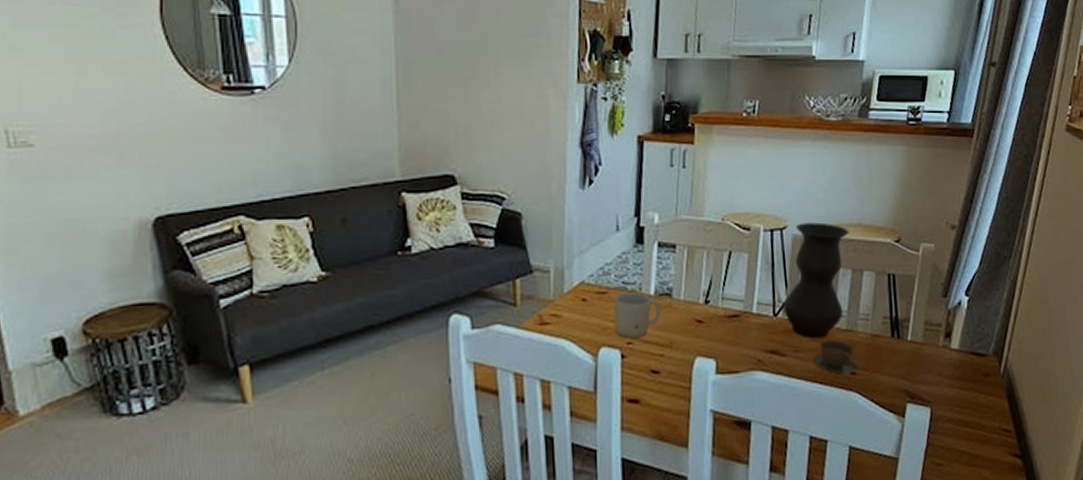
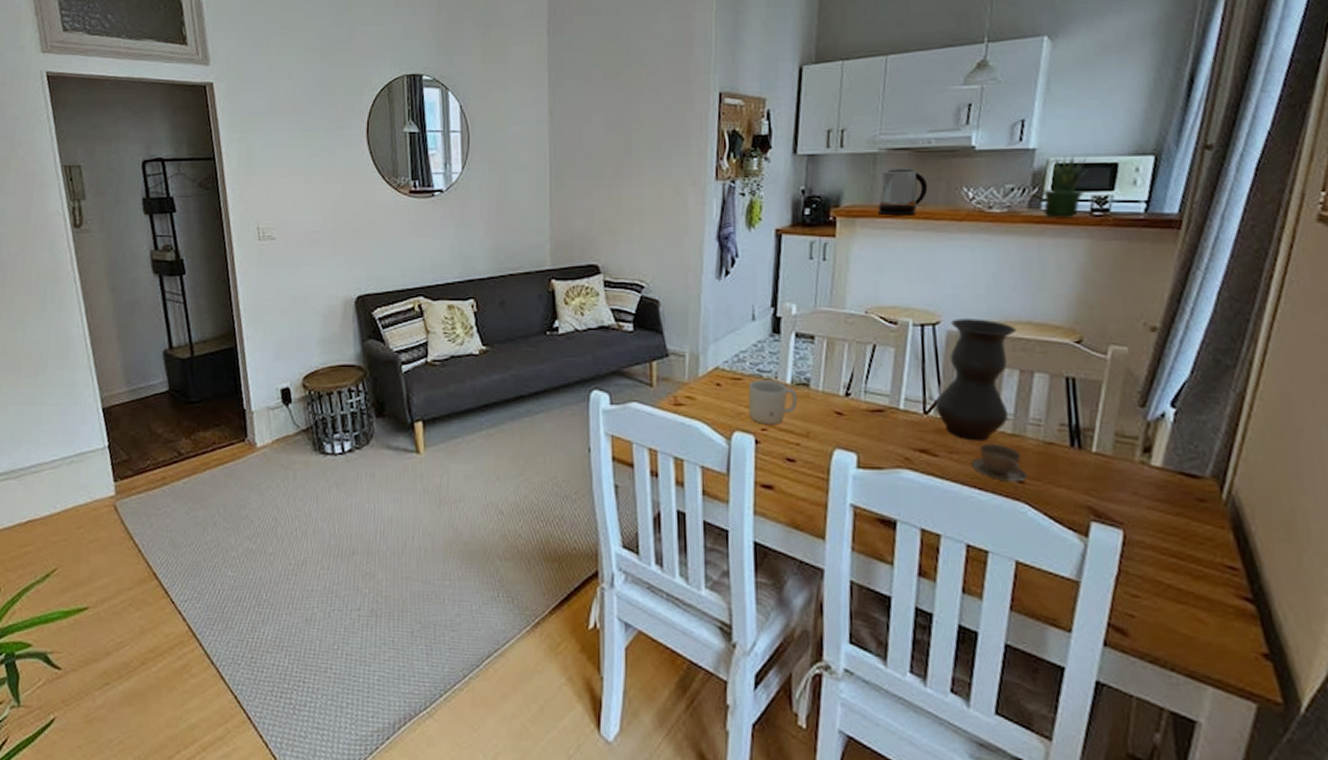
kettle: none [732,75,776,123] -> present [878,167,928,216]
planter: none [870,69,904,127] -> present [1043,156,1087,219]

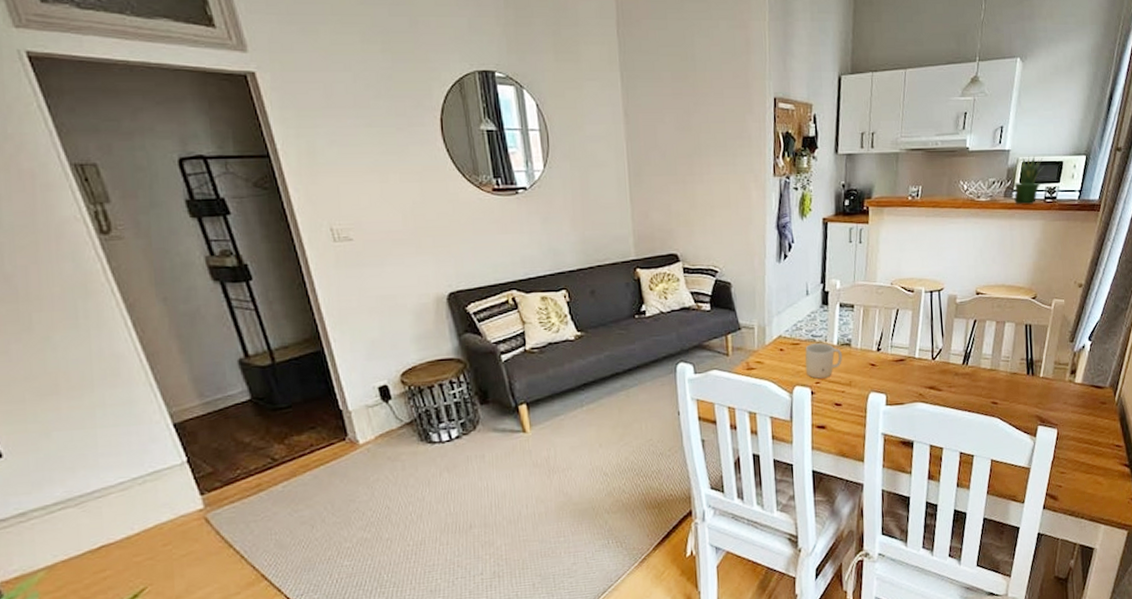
kettle: present [878,167,928,216] -> none [900,165,936,205]
vase: present [935,319,1017,441] -> none [940,284,995,377]
teacup: present [972,443,1027,482] -> none [964,377,999,404]

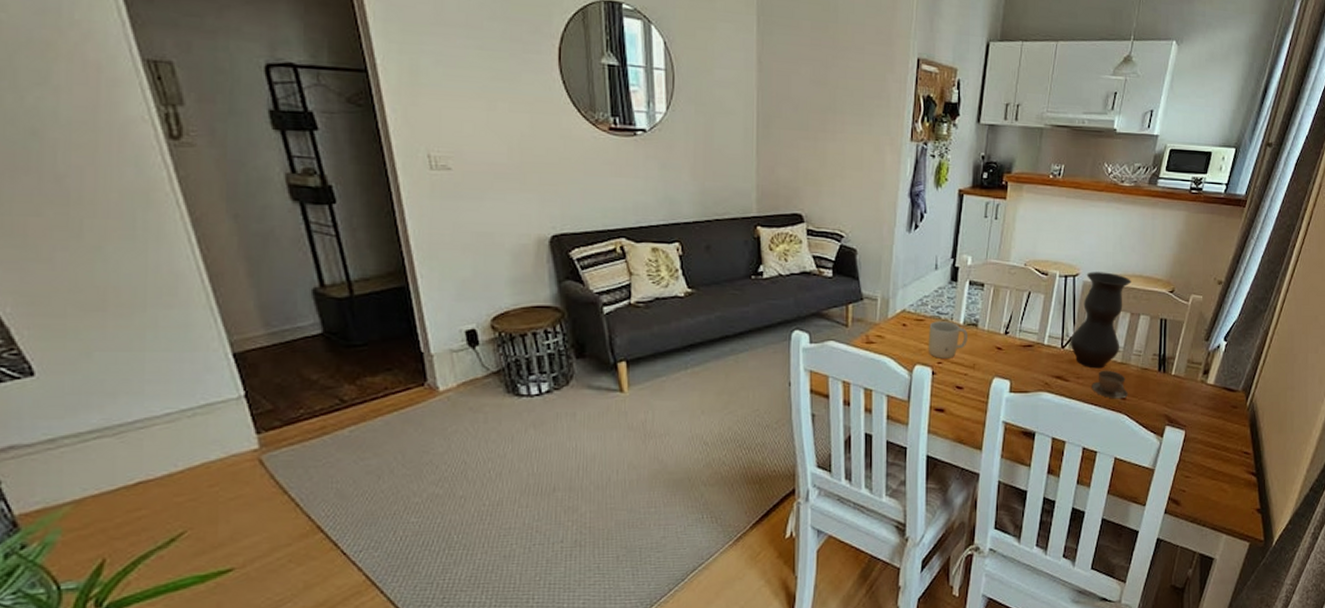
vase: none [940,284,995,377] -> present [1070,272,1132,369]
teacup: none [964,377,999,404] -> present [1092,370,1128,399]
planter: present [1014,156,1043,205] -> none [1159,143,1192,194]

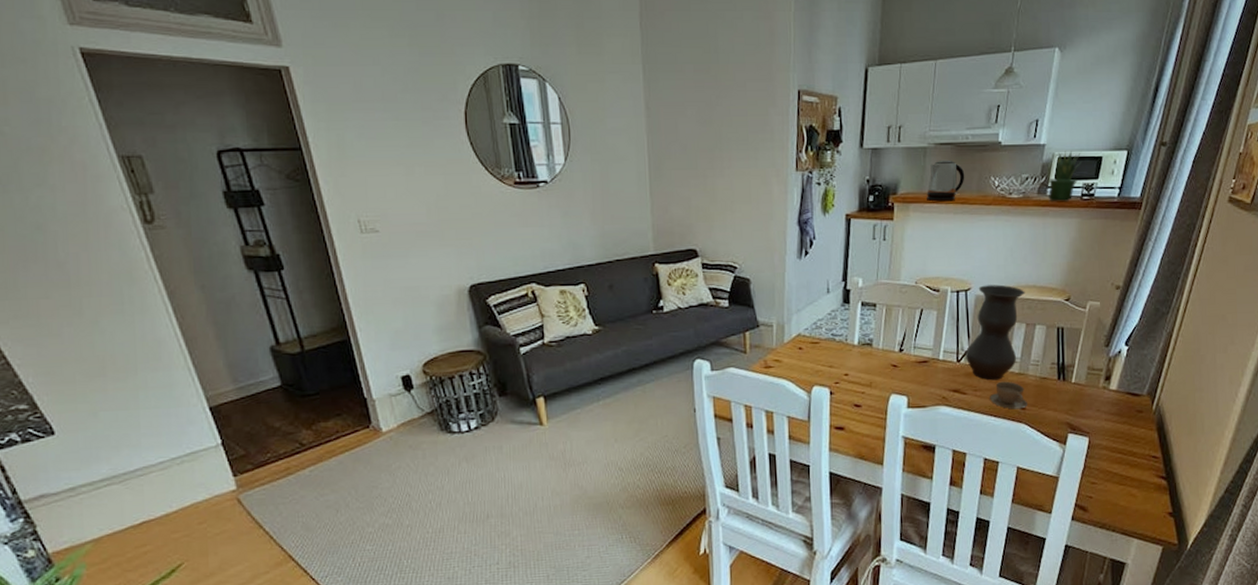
mug: present [928,321,968,358] -> none [824,342,863,379]
kettle: none [1041,142,1079,185] -> present [927,160,965,202]
planter: none [1159,143,1192,194] -> present [1048,151,1081,202]

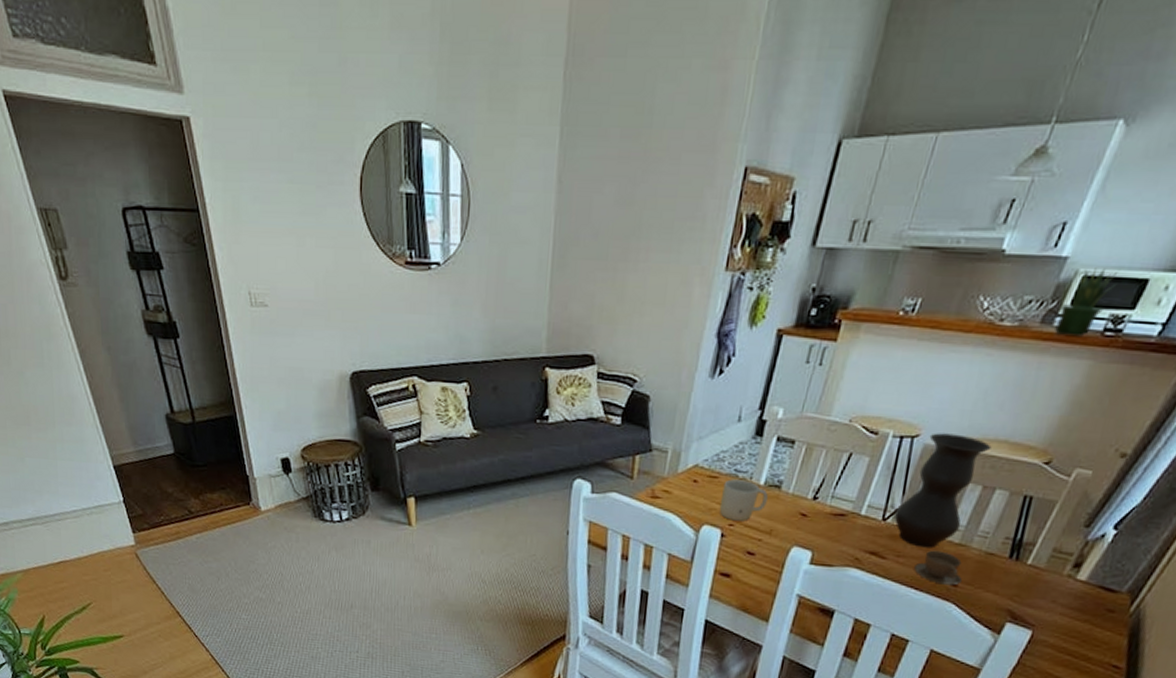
mug: none [824,342,863,379] -> present [719,479,768,521]
kettle: present [927,160,965,202] -> none [886,269,945,324]

